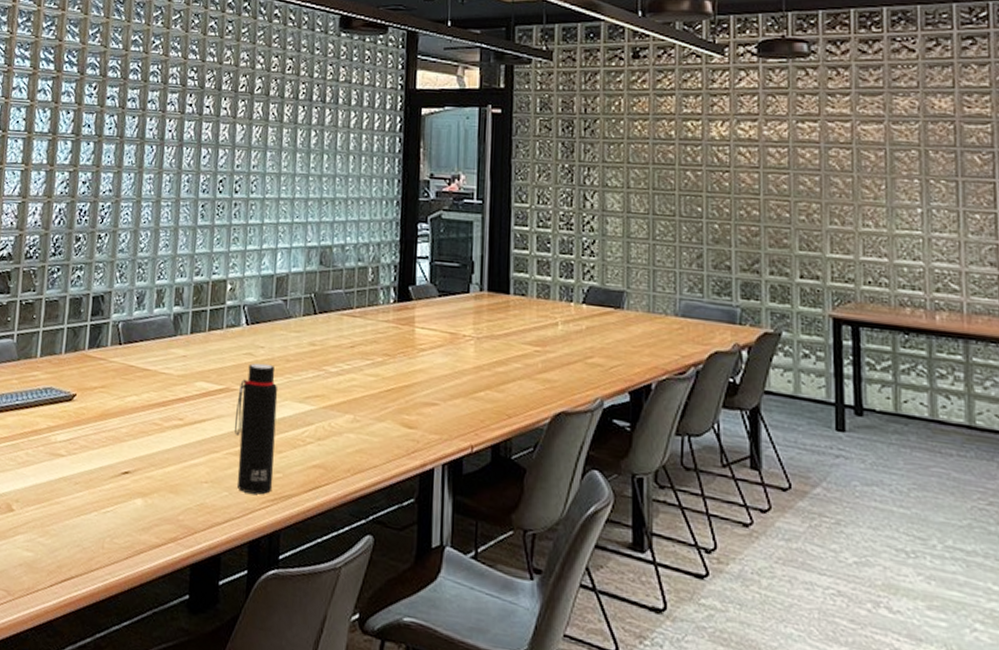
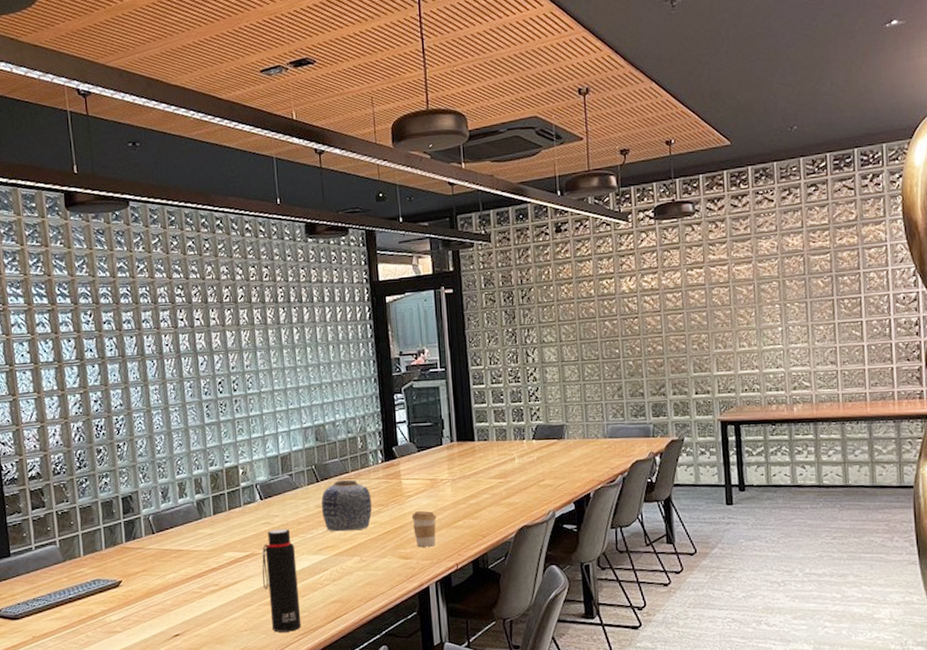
vase: none [315,316,377,382] -> present [321,479,373,532]
coffee cup: none [422,370,453,418] -> present [411,511,437,547]

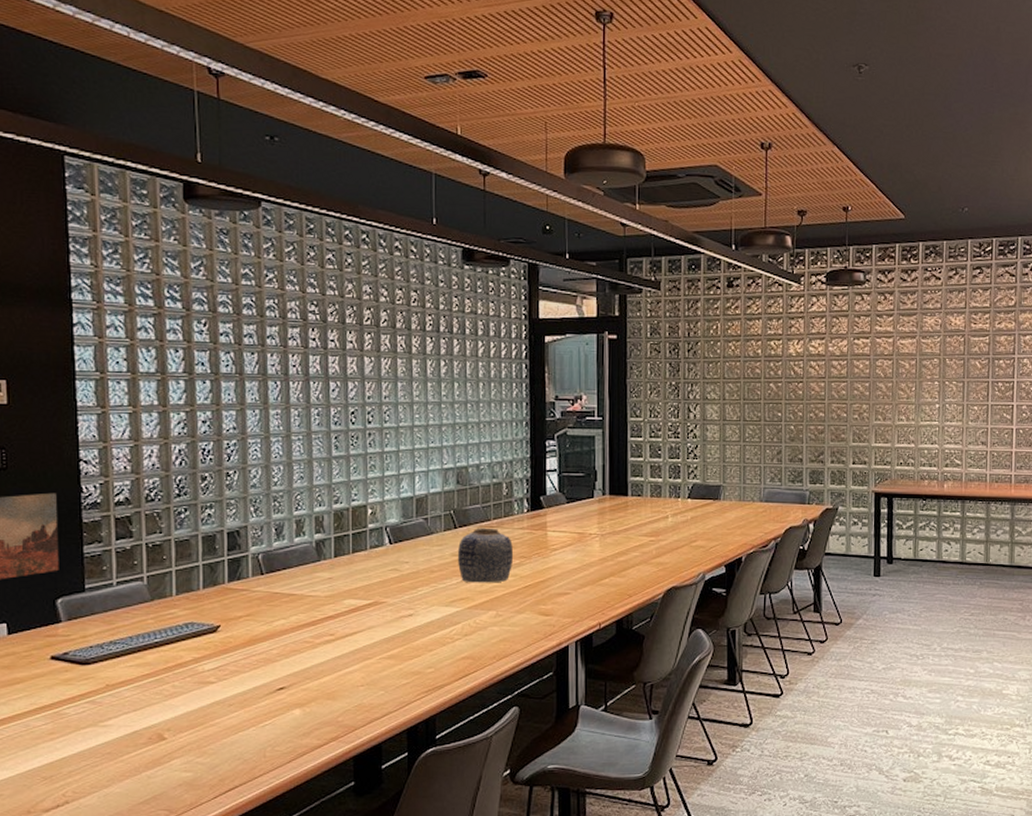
water bottle: present [262,528,302,632] -> none [385,576,426,689]
coffee cup: present [411,511,437,547] -> none [555,566,582,604]

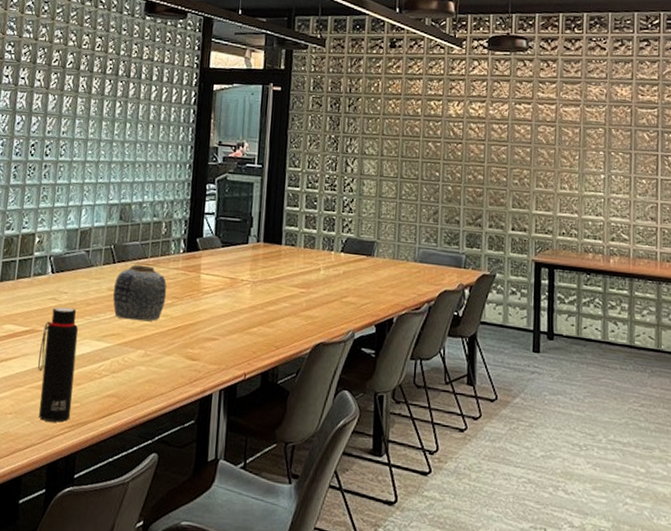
water bottle: none [385,576,426,689] -> present [37,307,79,422]

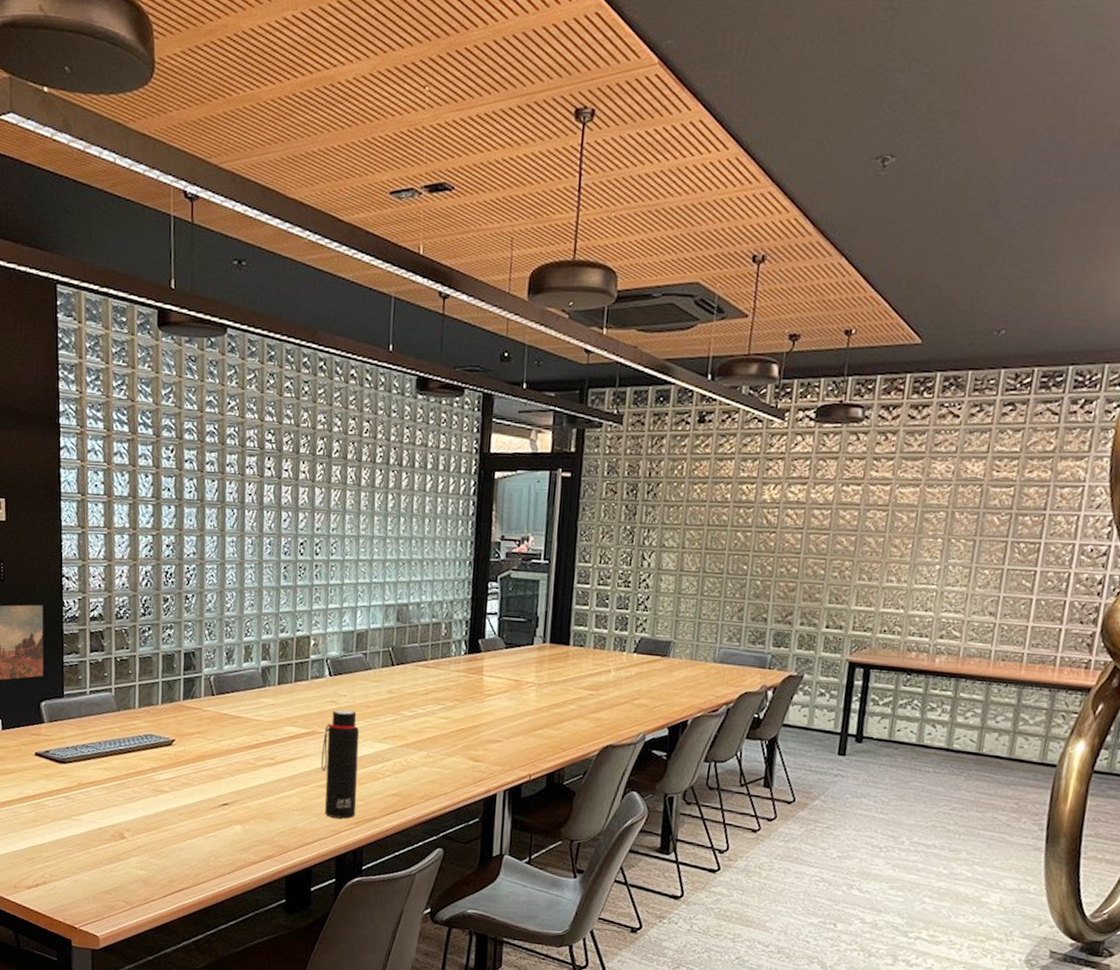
vase: present [113,264,167,321] -> none [392,667,448,724]

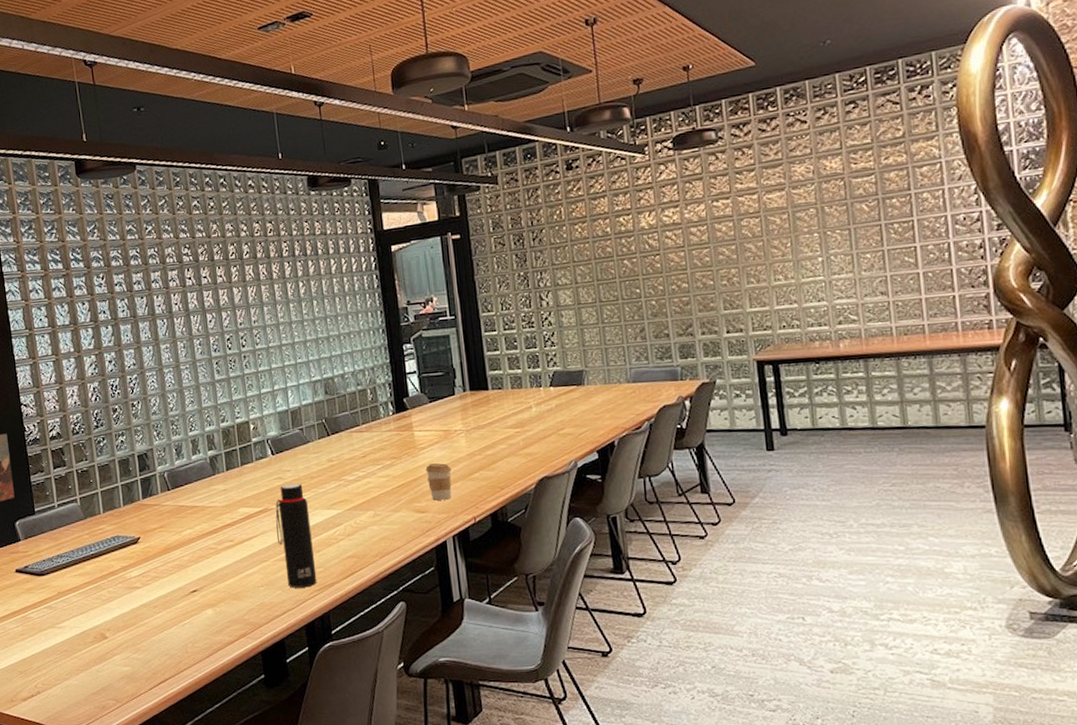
coffee cup: none [488,712,516,752] -> present [425,463,452,501]

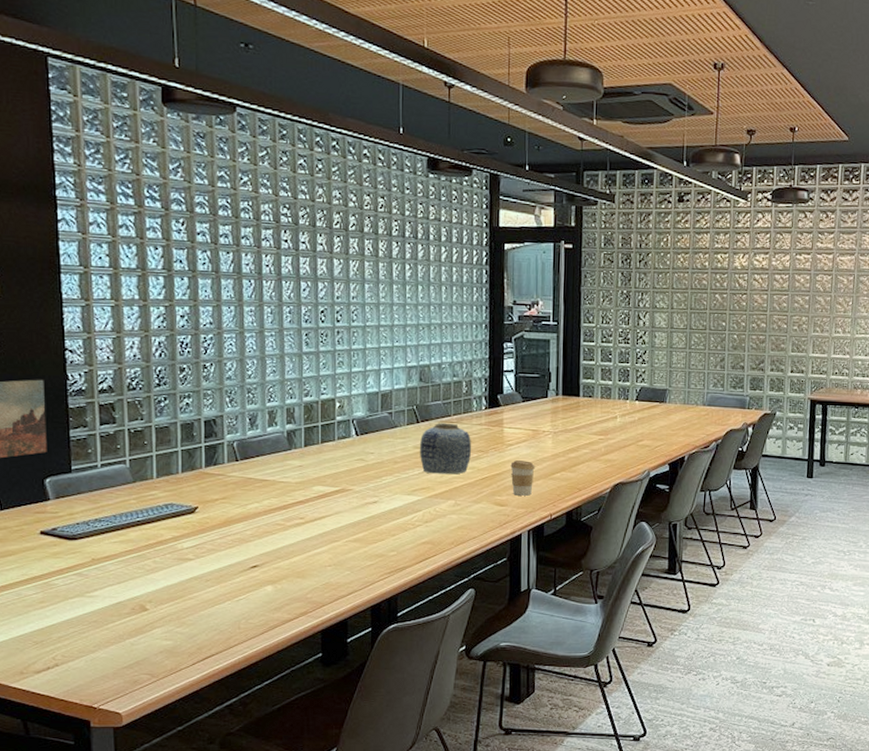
water bottle: present [275,483,317,588] -> none [351,466,389,570]
vase: none [333,432,385,486] -> present [419,423,472,475]

